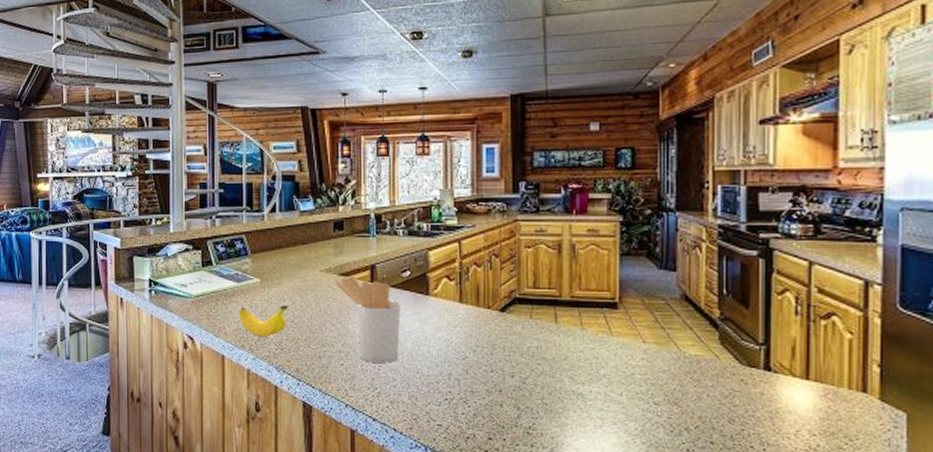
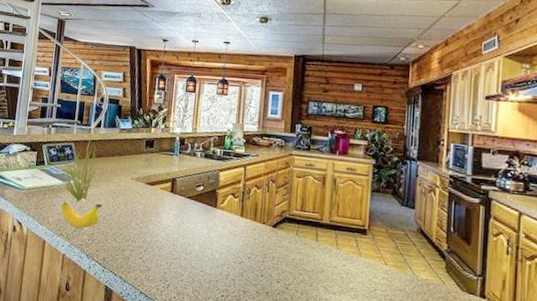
decorative plant: none [227,220,275,304] -> present [56,132,96,201]
utensil holder: present [334,276,401,363] -> none [141,186,194,261]

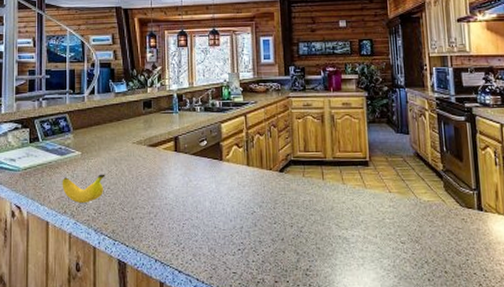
decorative plant: present [56,132,96,201] -> none [52,100,94,174]

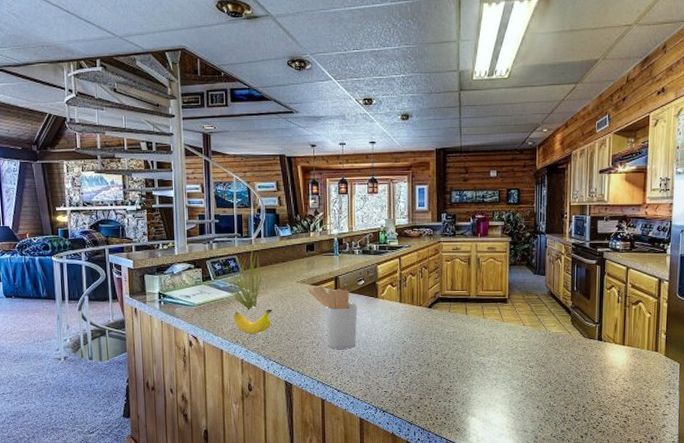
decorative plant: none [52,100,94,174] -> present [223,243,262,309]
utensil holder: none [144,147,200,221] -> present [307,285,358,349]

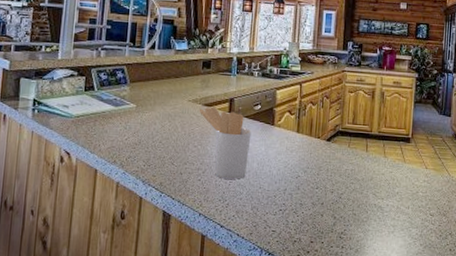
decorative plant: present [223,243,262,309] -> none [107,55,151,126]
banana: present [233,309,273,334] -> none [113,128,158,154]

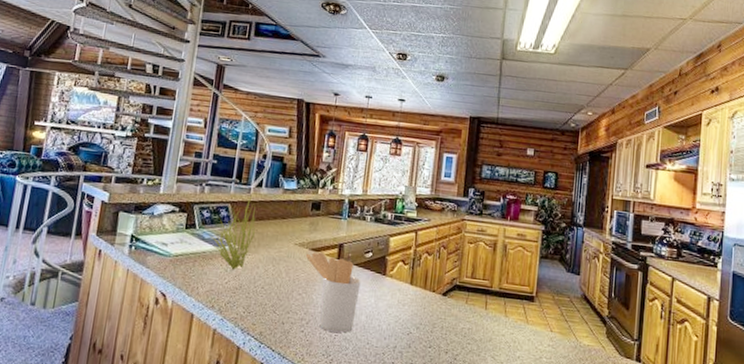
decorative plant: none [107,55,151,126] -> present [208,193,256,269]

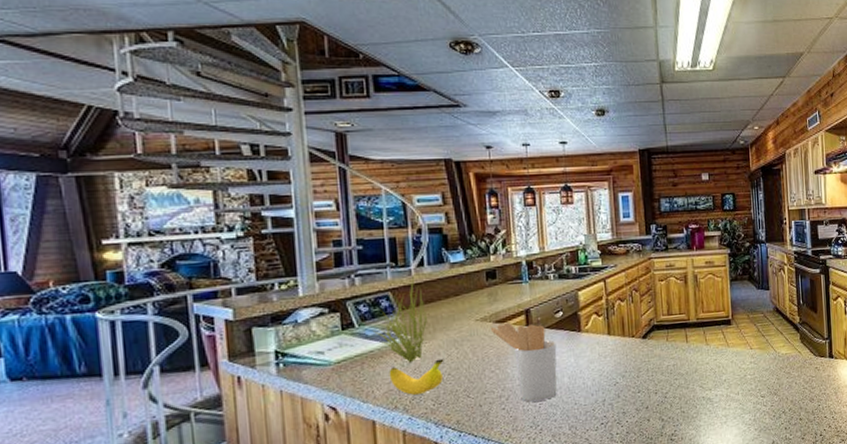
banana: none [213,270,261,300] -> present [389,358,444,395]

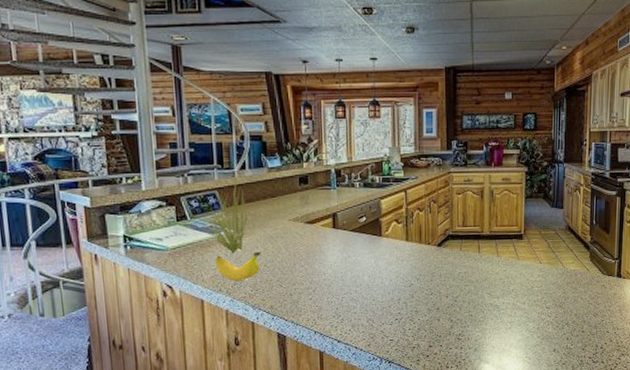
utensil holder: present [490,322,557,402] -> none [301,224,359,295]

